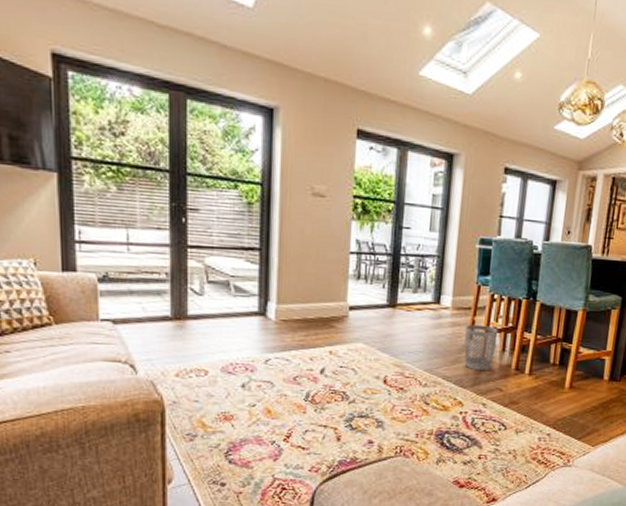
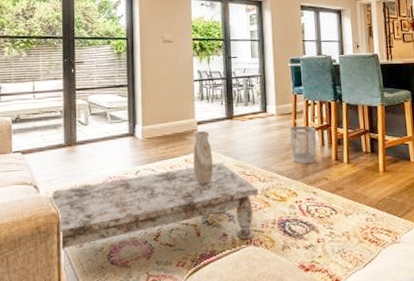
coffee table: none [152,359,417,450] -> present [51,162,259,250]
vase: none [339,319,365,383] -> present [193,131,213,185]

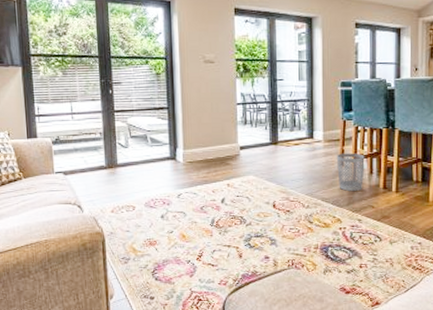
coffee table: present [51,162,259,250] -> none [95,188,302,265]
vase: present [193,131,213,185] -> none [235,156,256,209]

